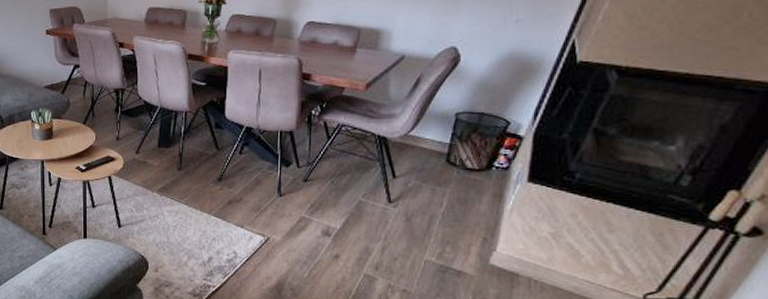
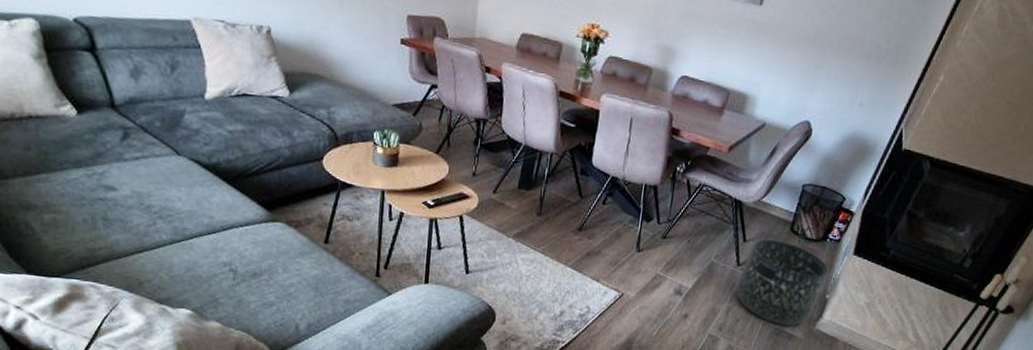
basket: none [390,173,500,262] -> present [736,239,830,326]

